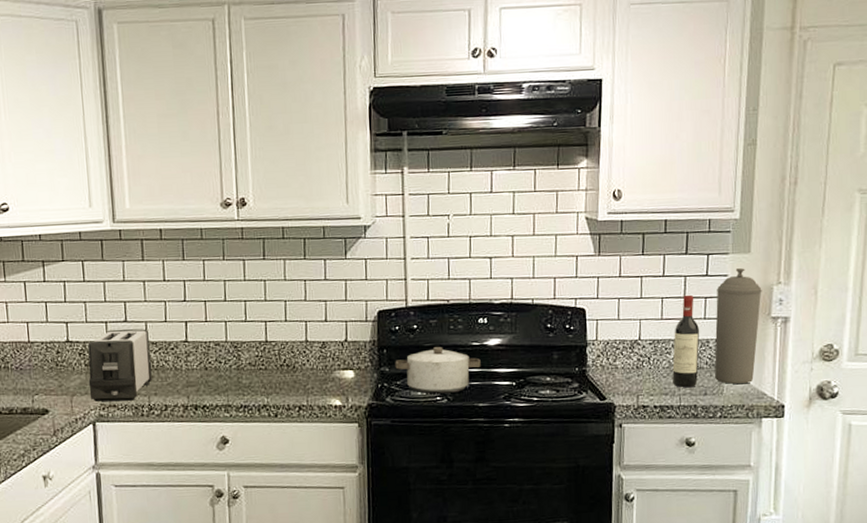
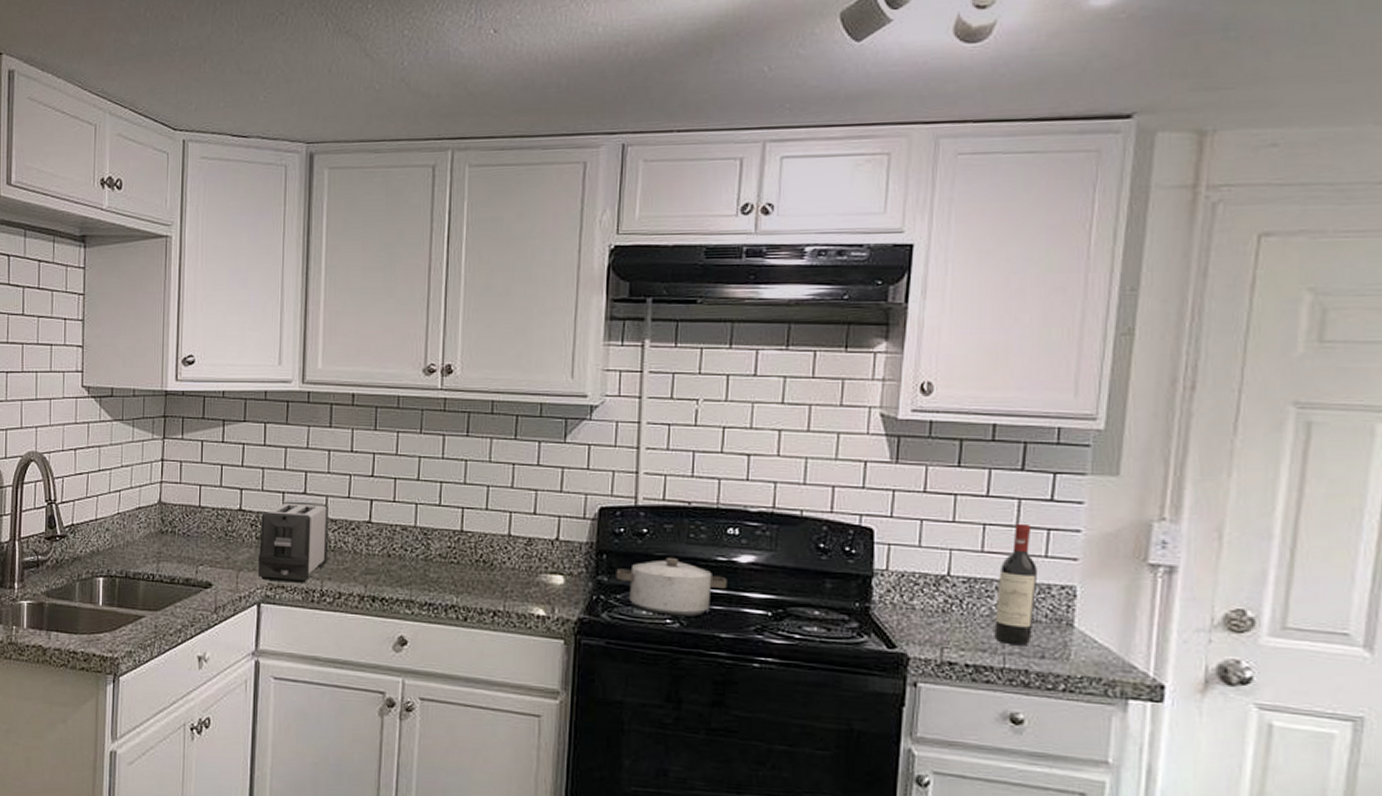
canister: present [715,268,762,385] -> none [1058,495,1135,650]

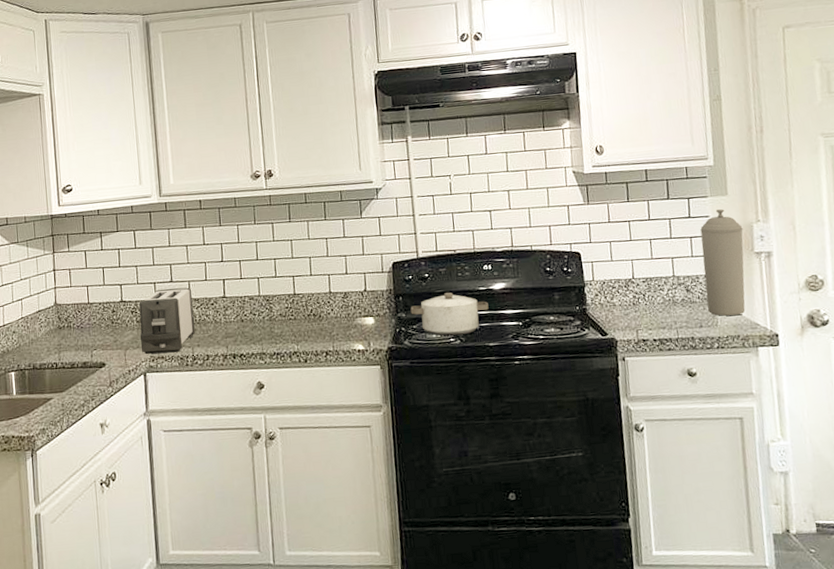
wine bottle: present [994,523,1039,646] -> none [665,235,692,321]
canister: none [1058,495,1135,650] -> present [700,209,746,316]

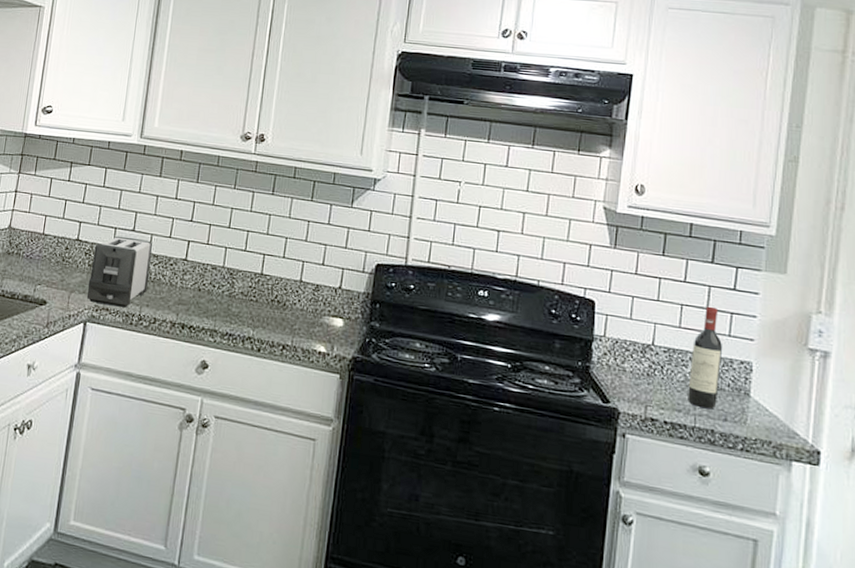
cooking pot: present [410,292,489,336] -> none [386,310,476,363]
wine bottle: none [665,235,692,321] -> present [688,306,723,409]
canister: present [700,209,746,316] -> none [738,288,799,418]

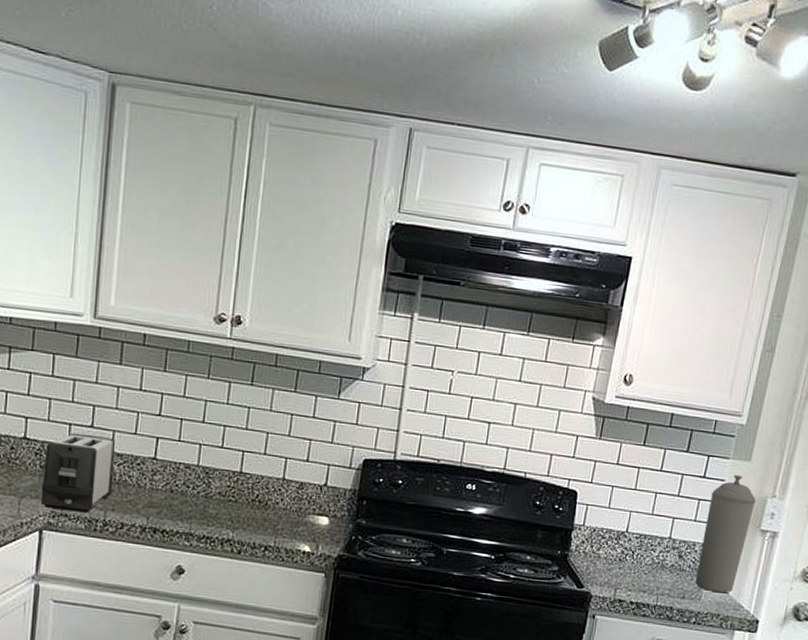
wine bottle: present [688,306,723,409] -> none [652,493,689,589]
canister: none [738,288,799,418] -> present [695,475,756,594]

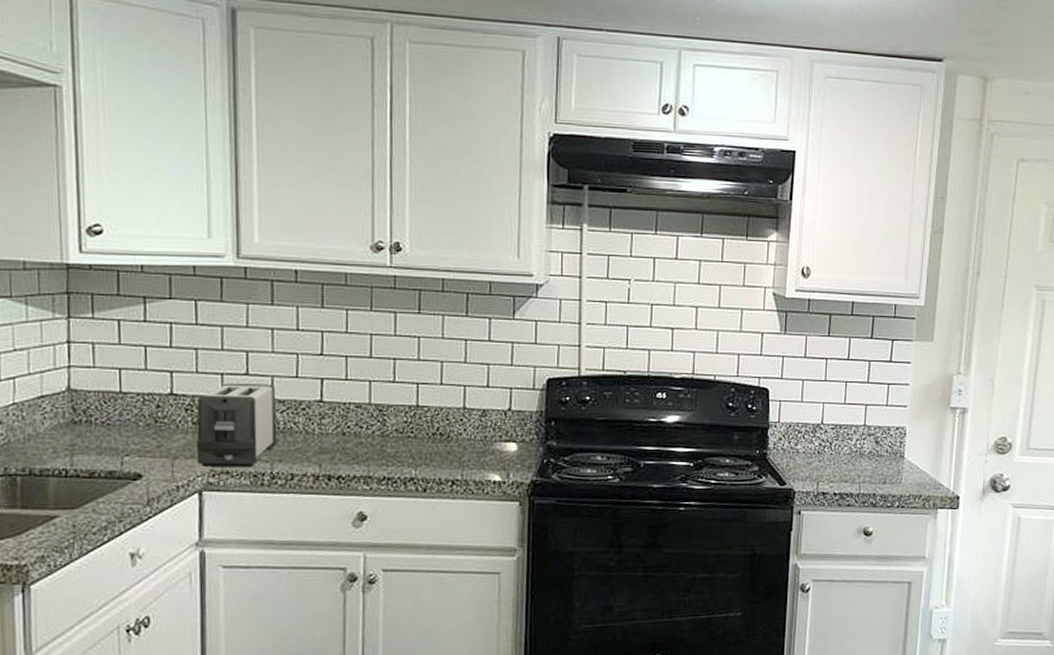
canister: present [695,475,756,594] -> none [895,356,943,474]

